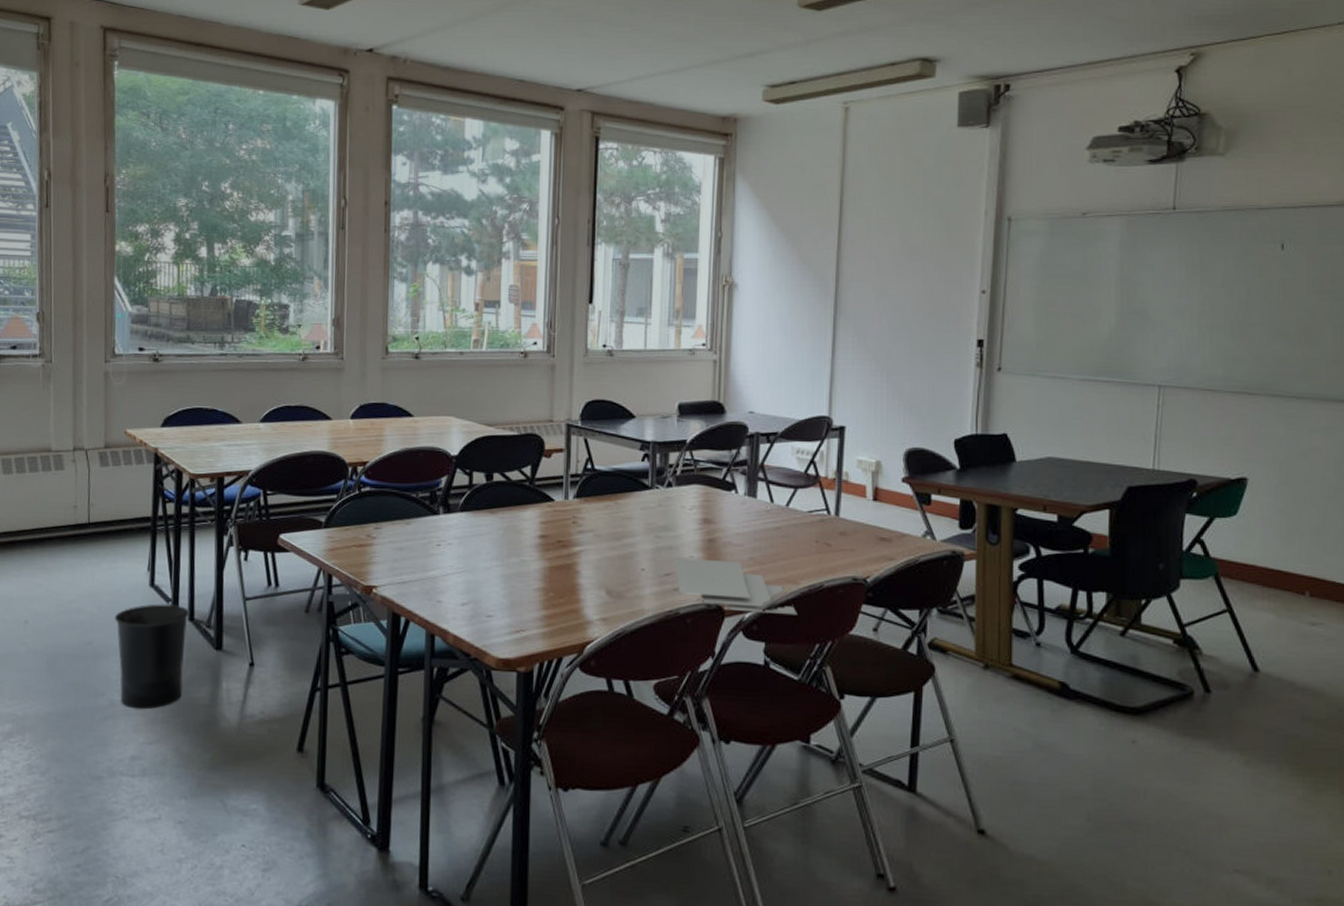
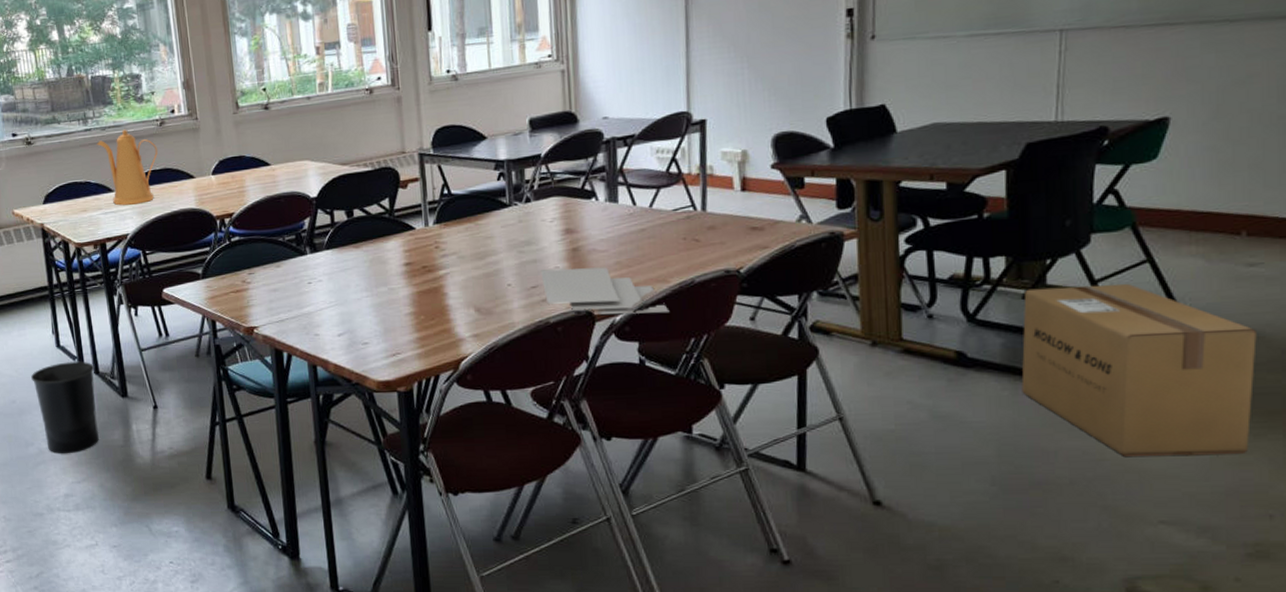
coffee pot: none [231,359,297,440] -> present [96,129,159,206]
box: none [1117,626,1318,808] -> present [1021,283,1257,457]

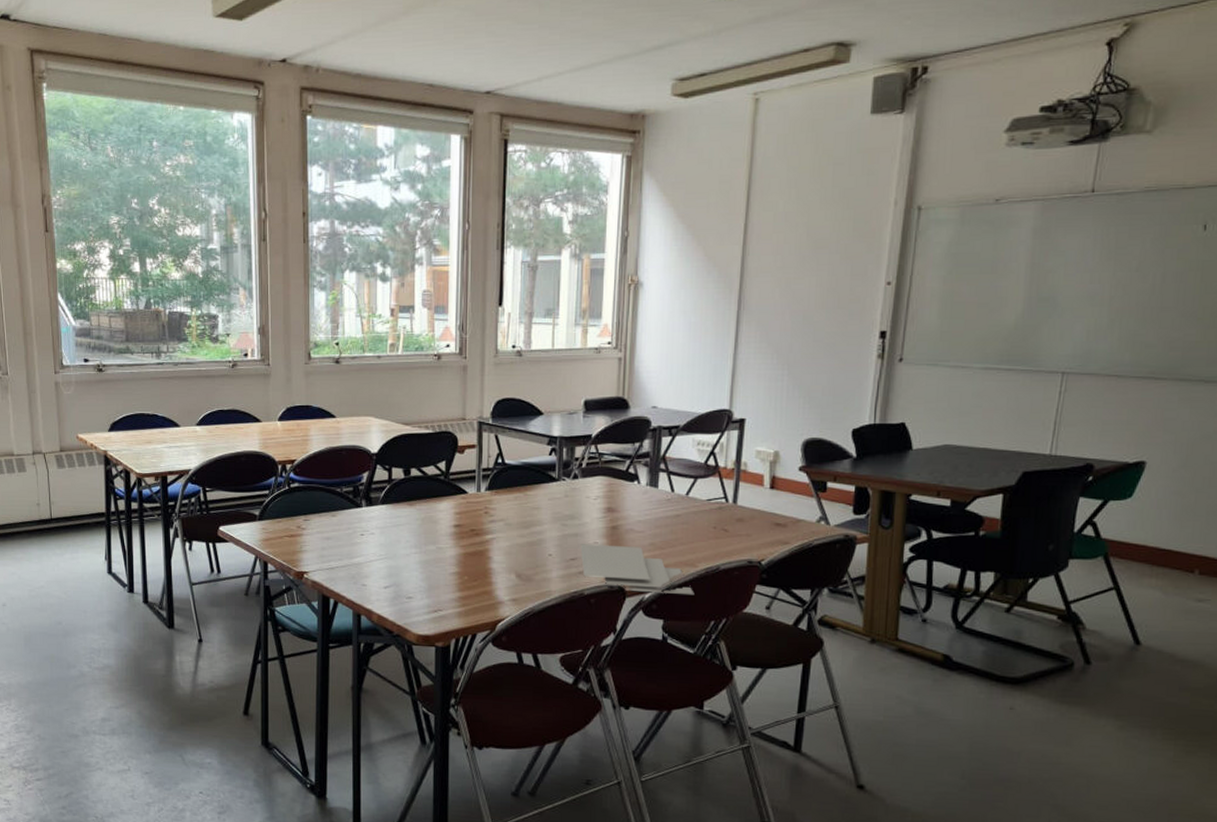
waste bin: present [31,361,99,453] -> none [80,589,144,678]
coffee pot: present [96,129,159,206] -> none [168,367,228,441]
box: present [1021,283,1257,457] -> none [996,604,1198,769]

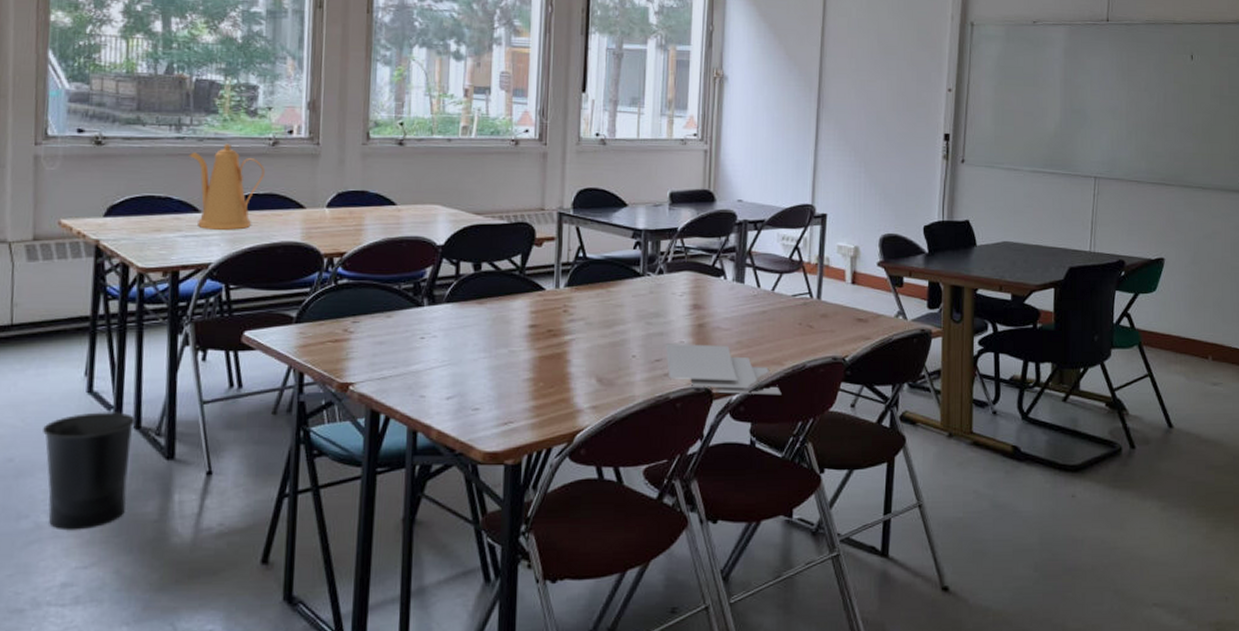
waste bin: none [80,589,144,678] -> present [43,412,136,529]
coffee pot: none [168,367,228,441] -> present [189,143,266,230]

